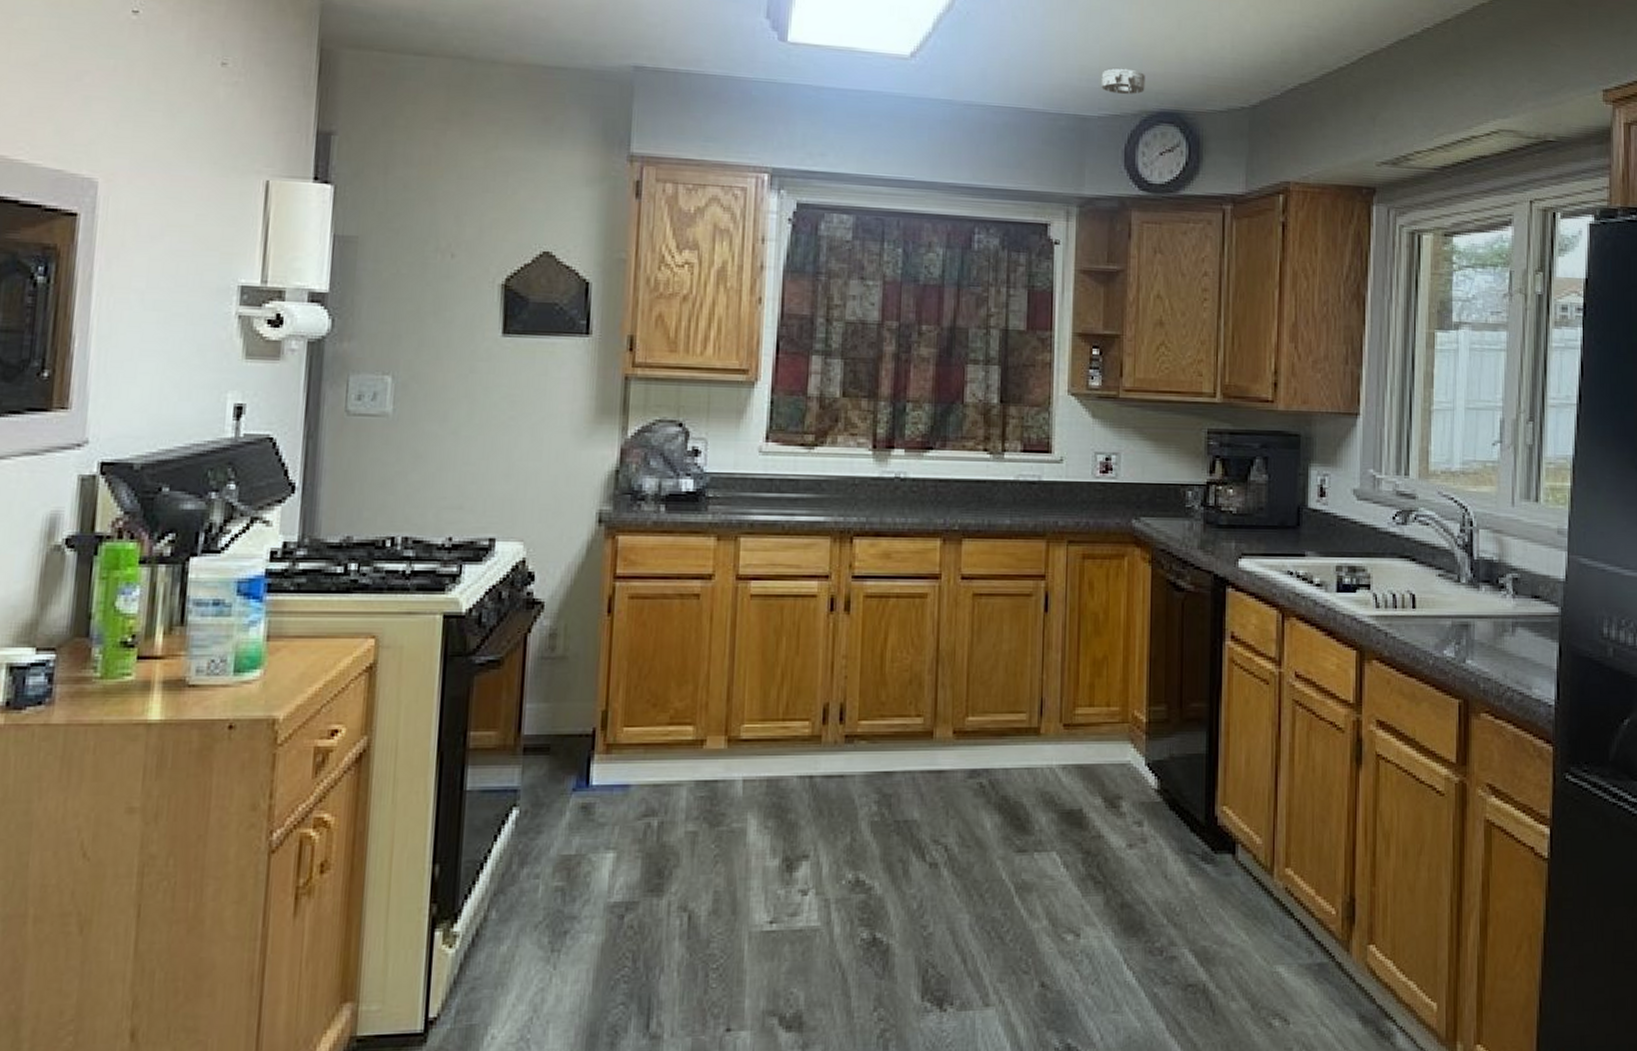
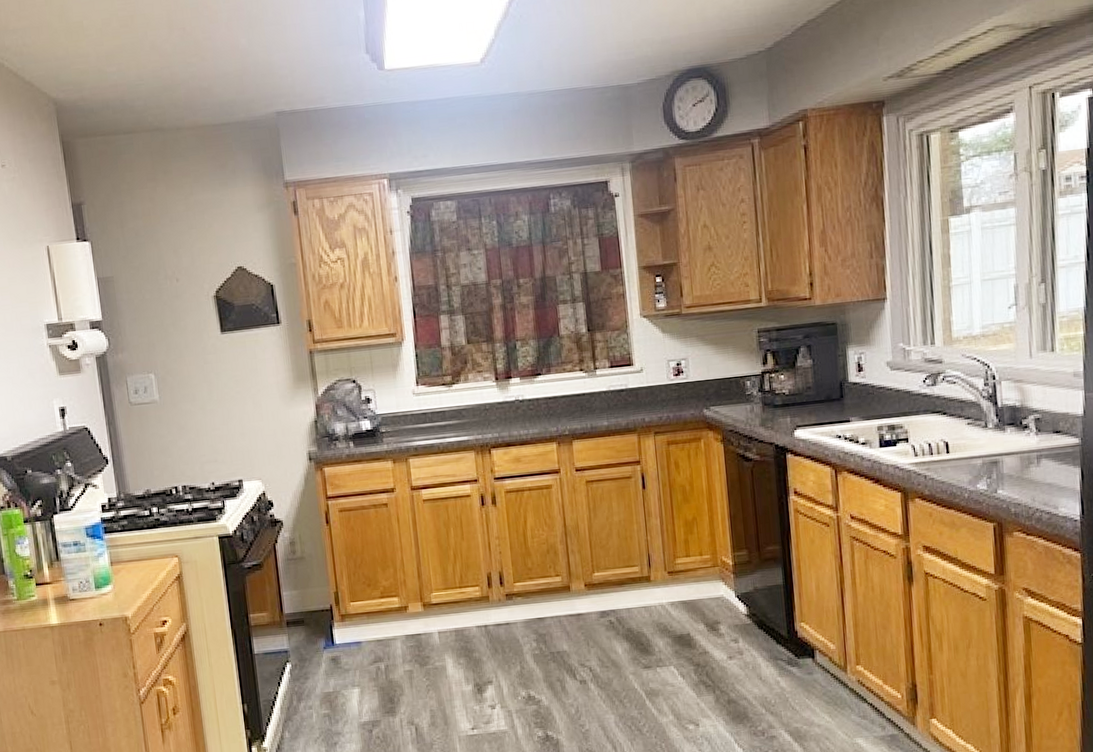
smoke detector: present [1101,68,1145,95] -> none [636,37,674,61]

